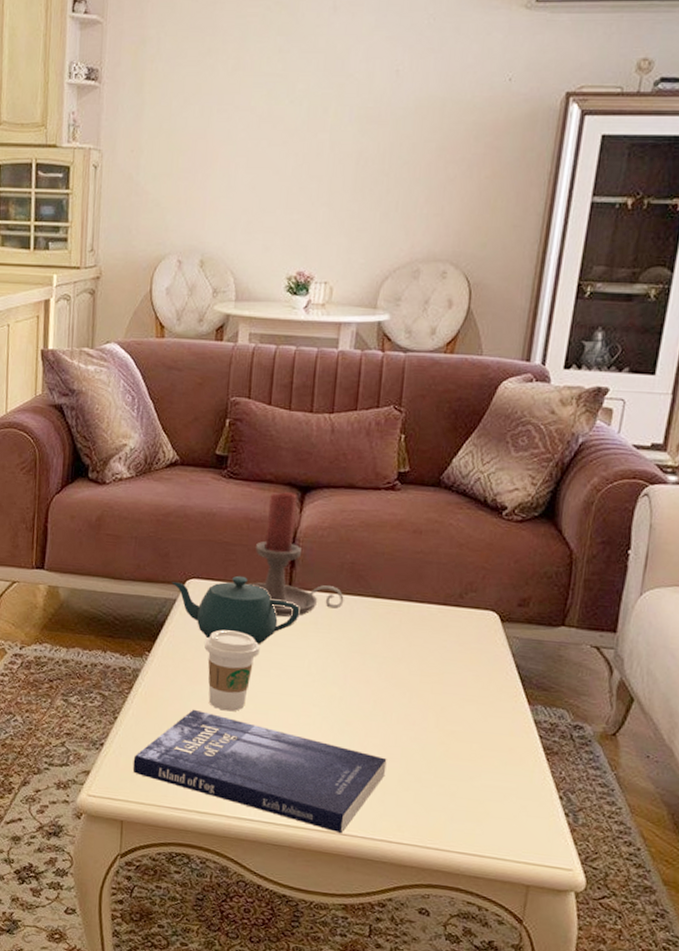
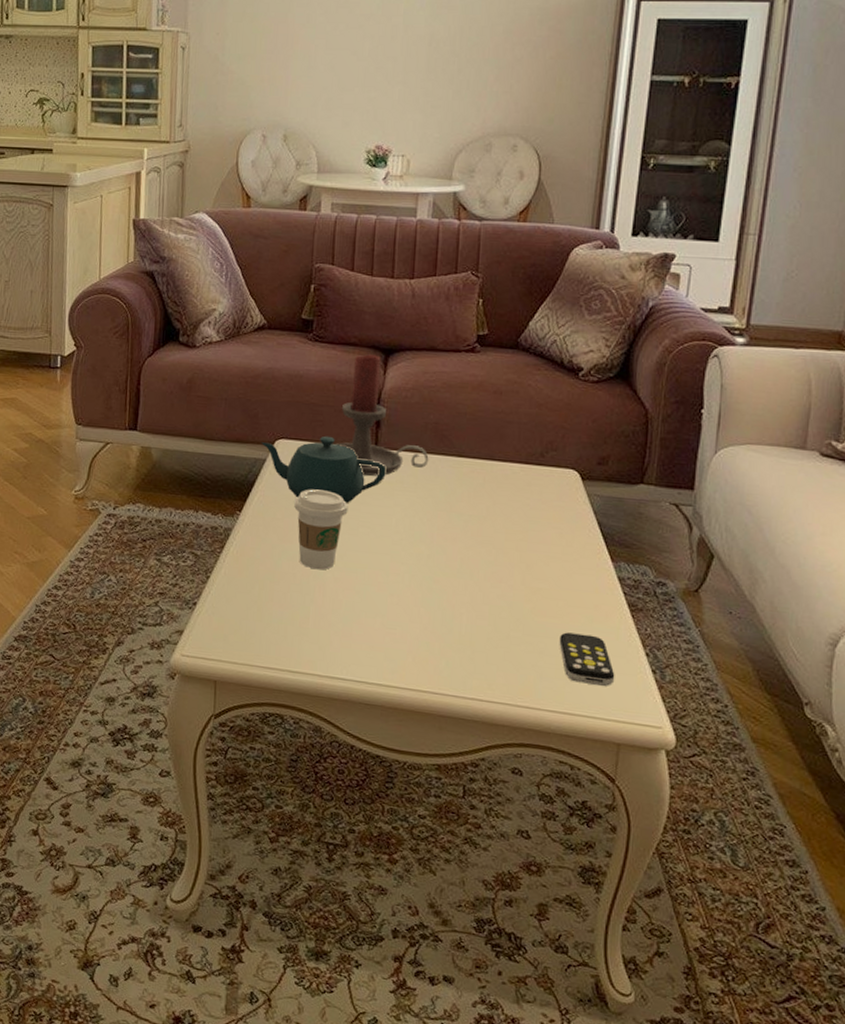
book: present [132,709,387,834] -> none [225,568,475,693]
remote control: none [471,775,527,829] -> present [559,632,615,686]

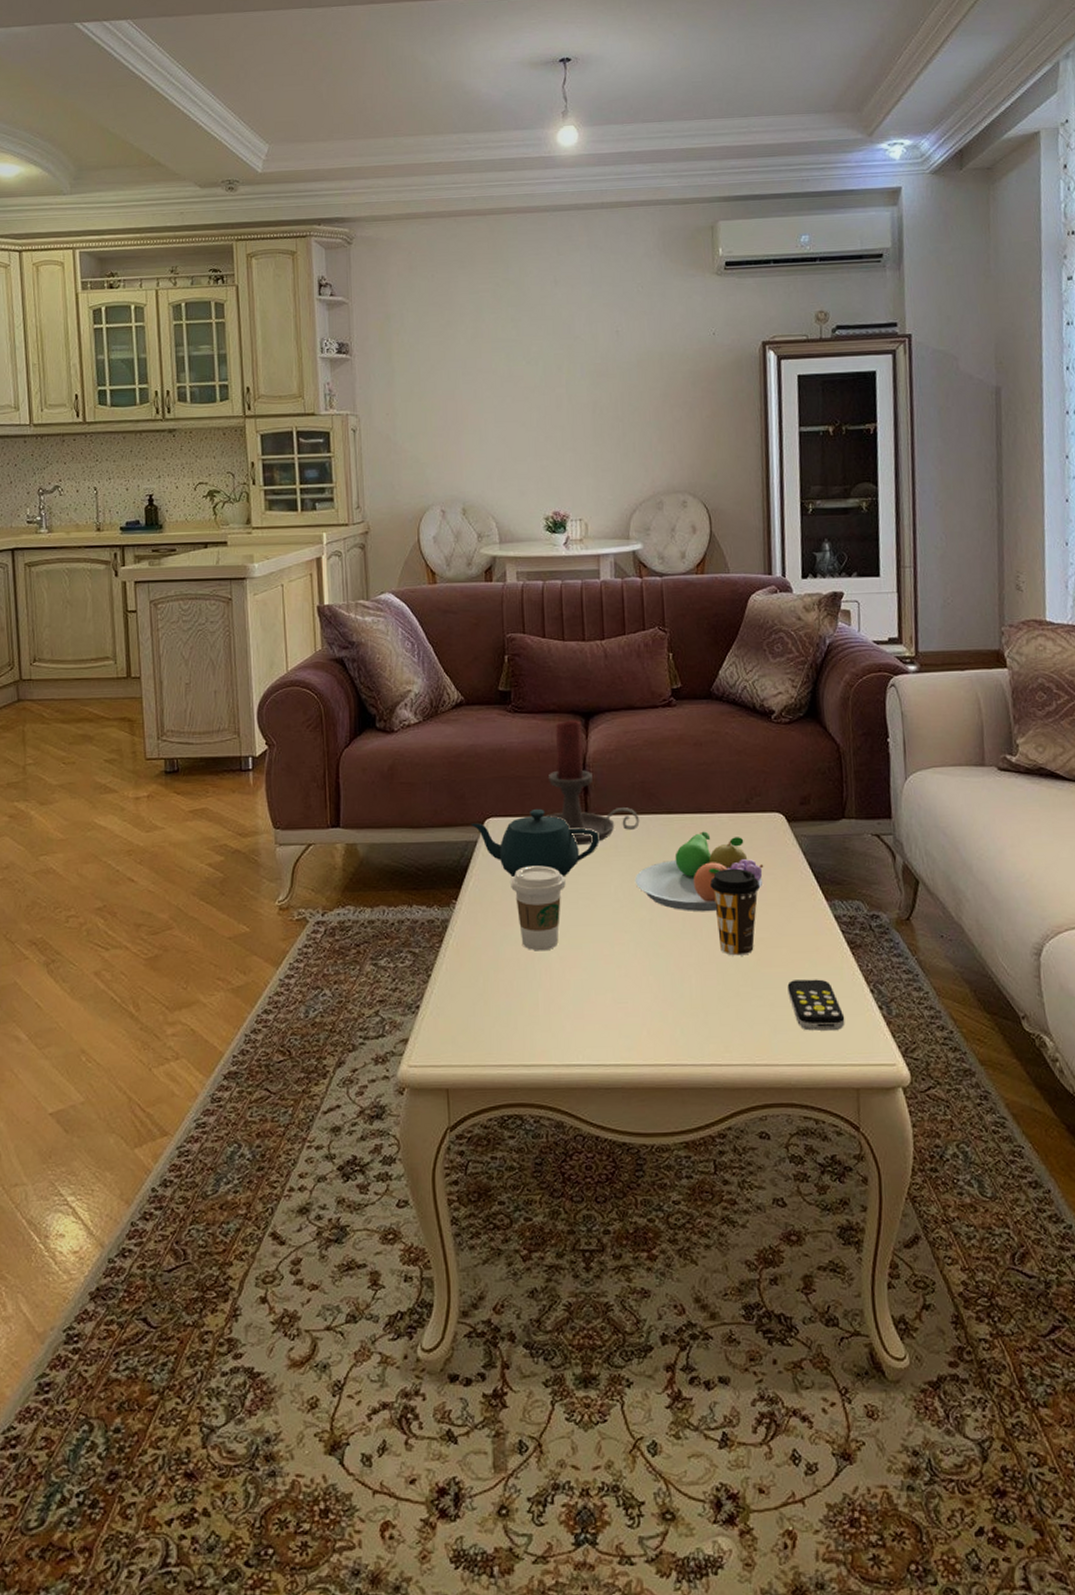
fruit bowl: none [417,478,551,556] -> present [634,831,764,912]
coffee cup: none [492,517,544,602] -> present [709,868,760,956]

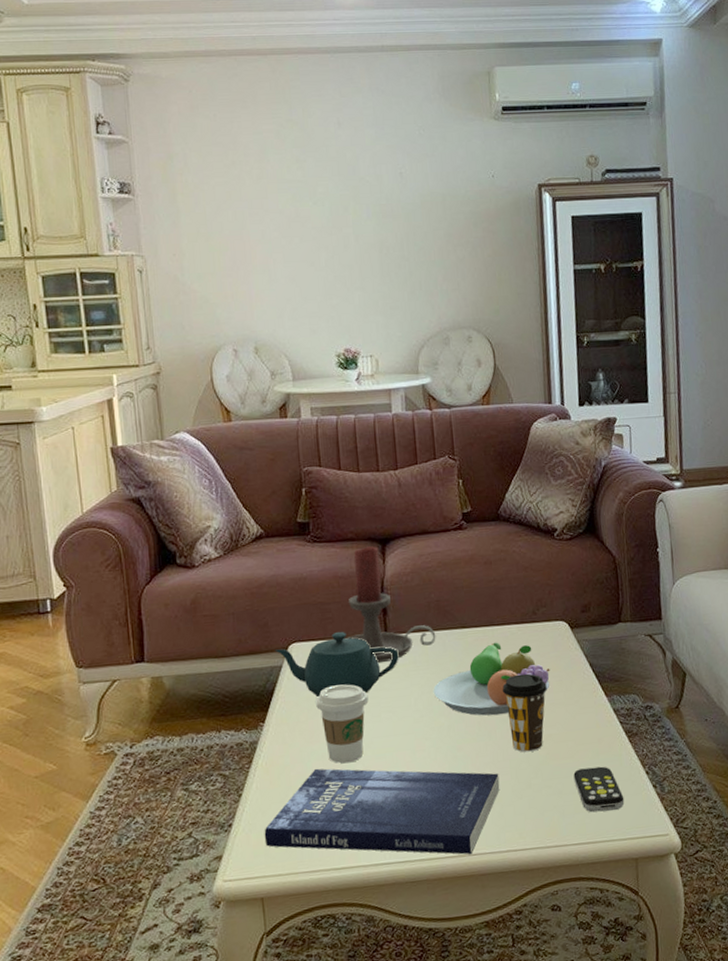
book: none [452,954,705,1065] -> present [264,768,500,855]

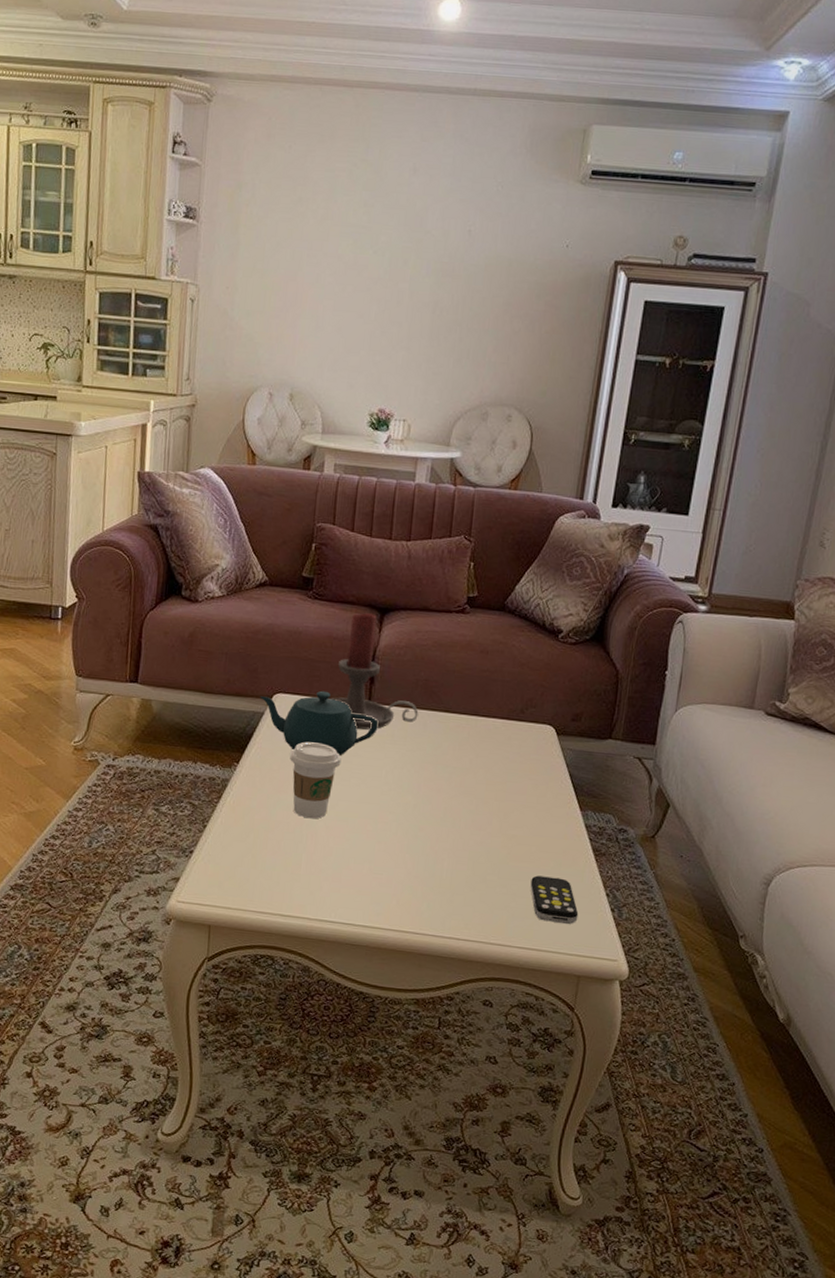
book: present [264,768,500,855] -> none [220,817,456,933]
fruit bowl: present [433,642,550,716] -> none [405,732,528,806]
coffee cup: present [502,673,547,752] -> none [474,769,521,848]

